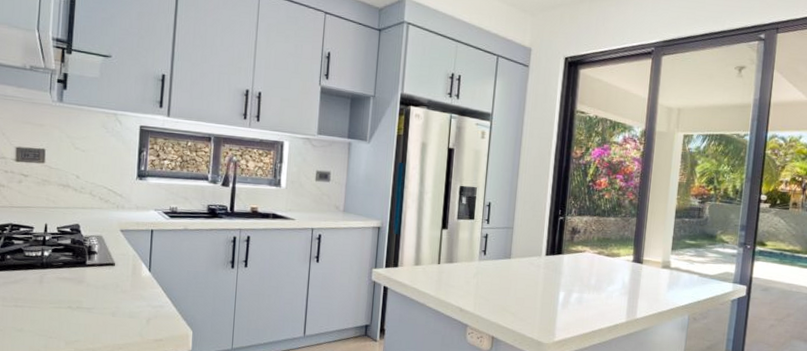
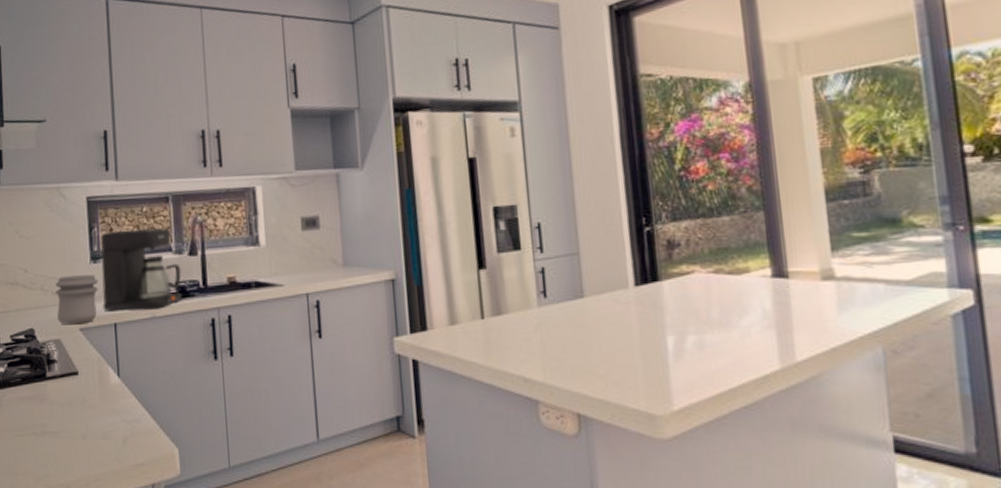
jar: none [102,186,142,226] -> present [55,274,99,325]
coffee maker: none [143,157,214,223] -> present [101,227,182,311]

